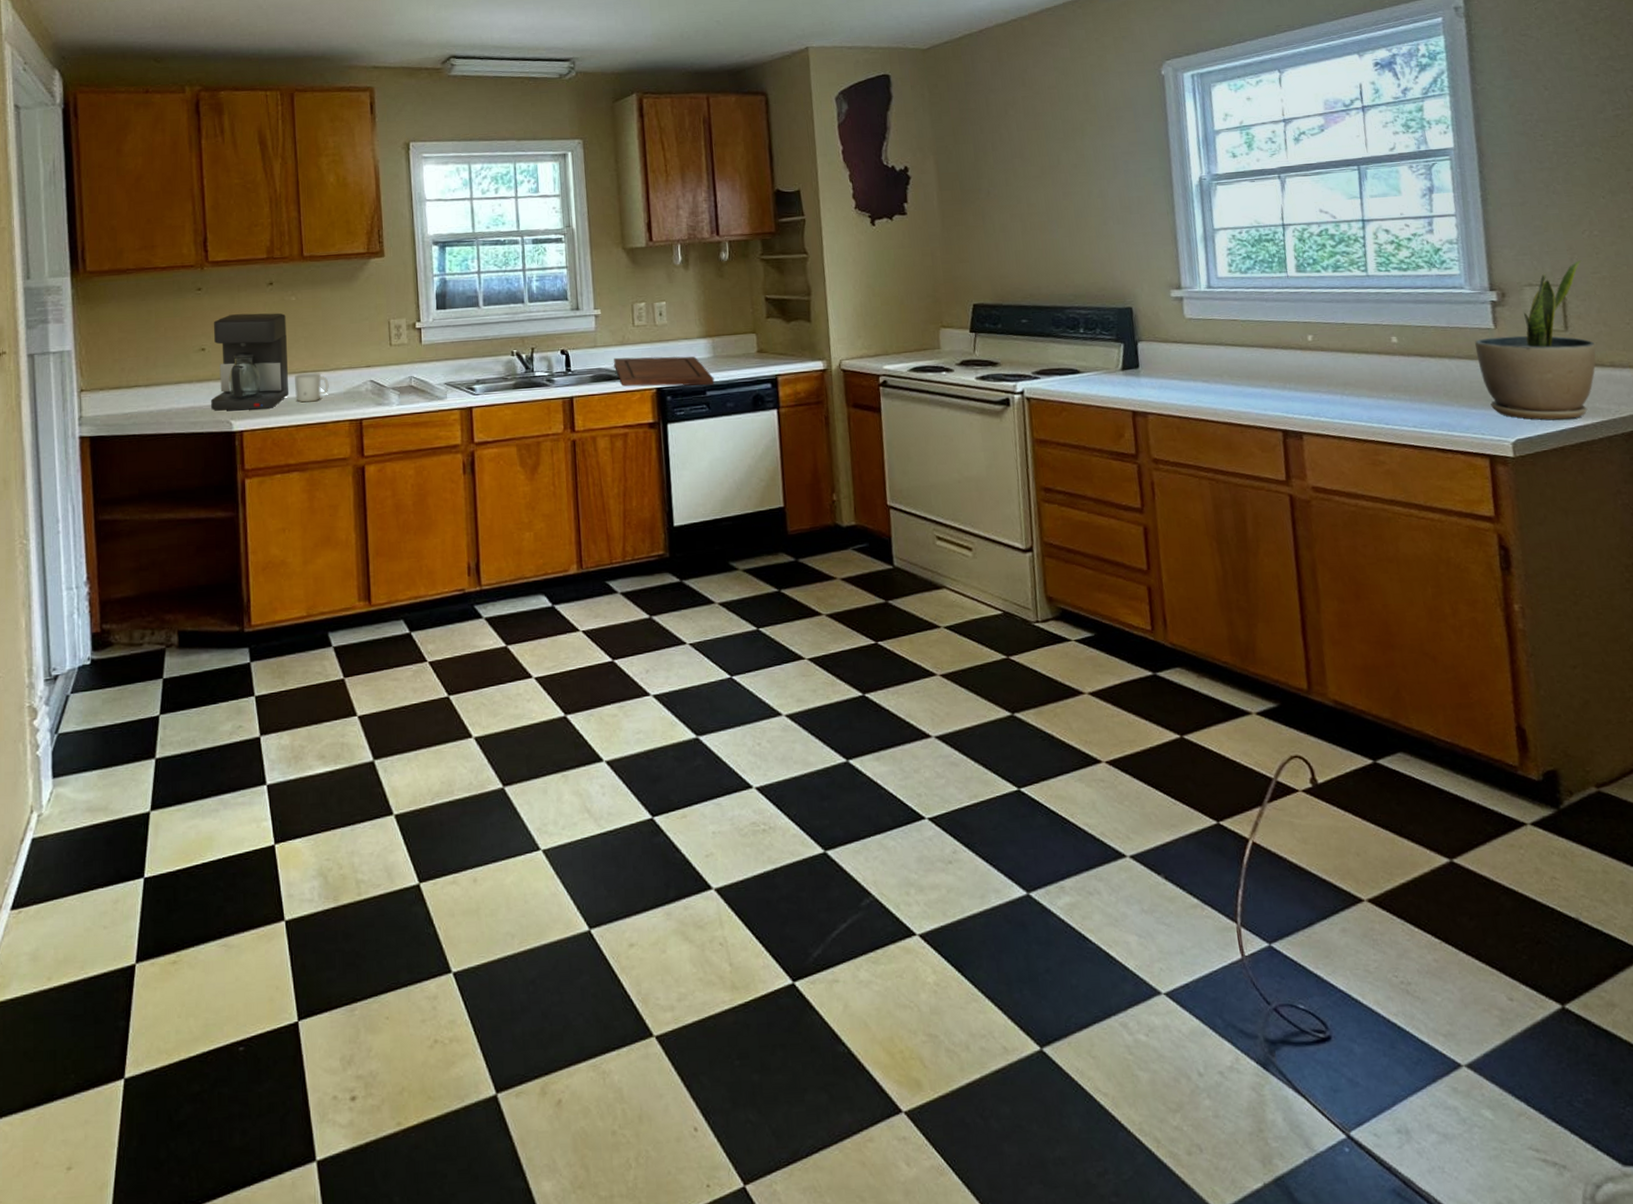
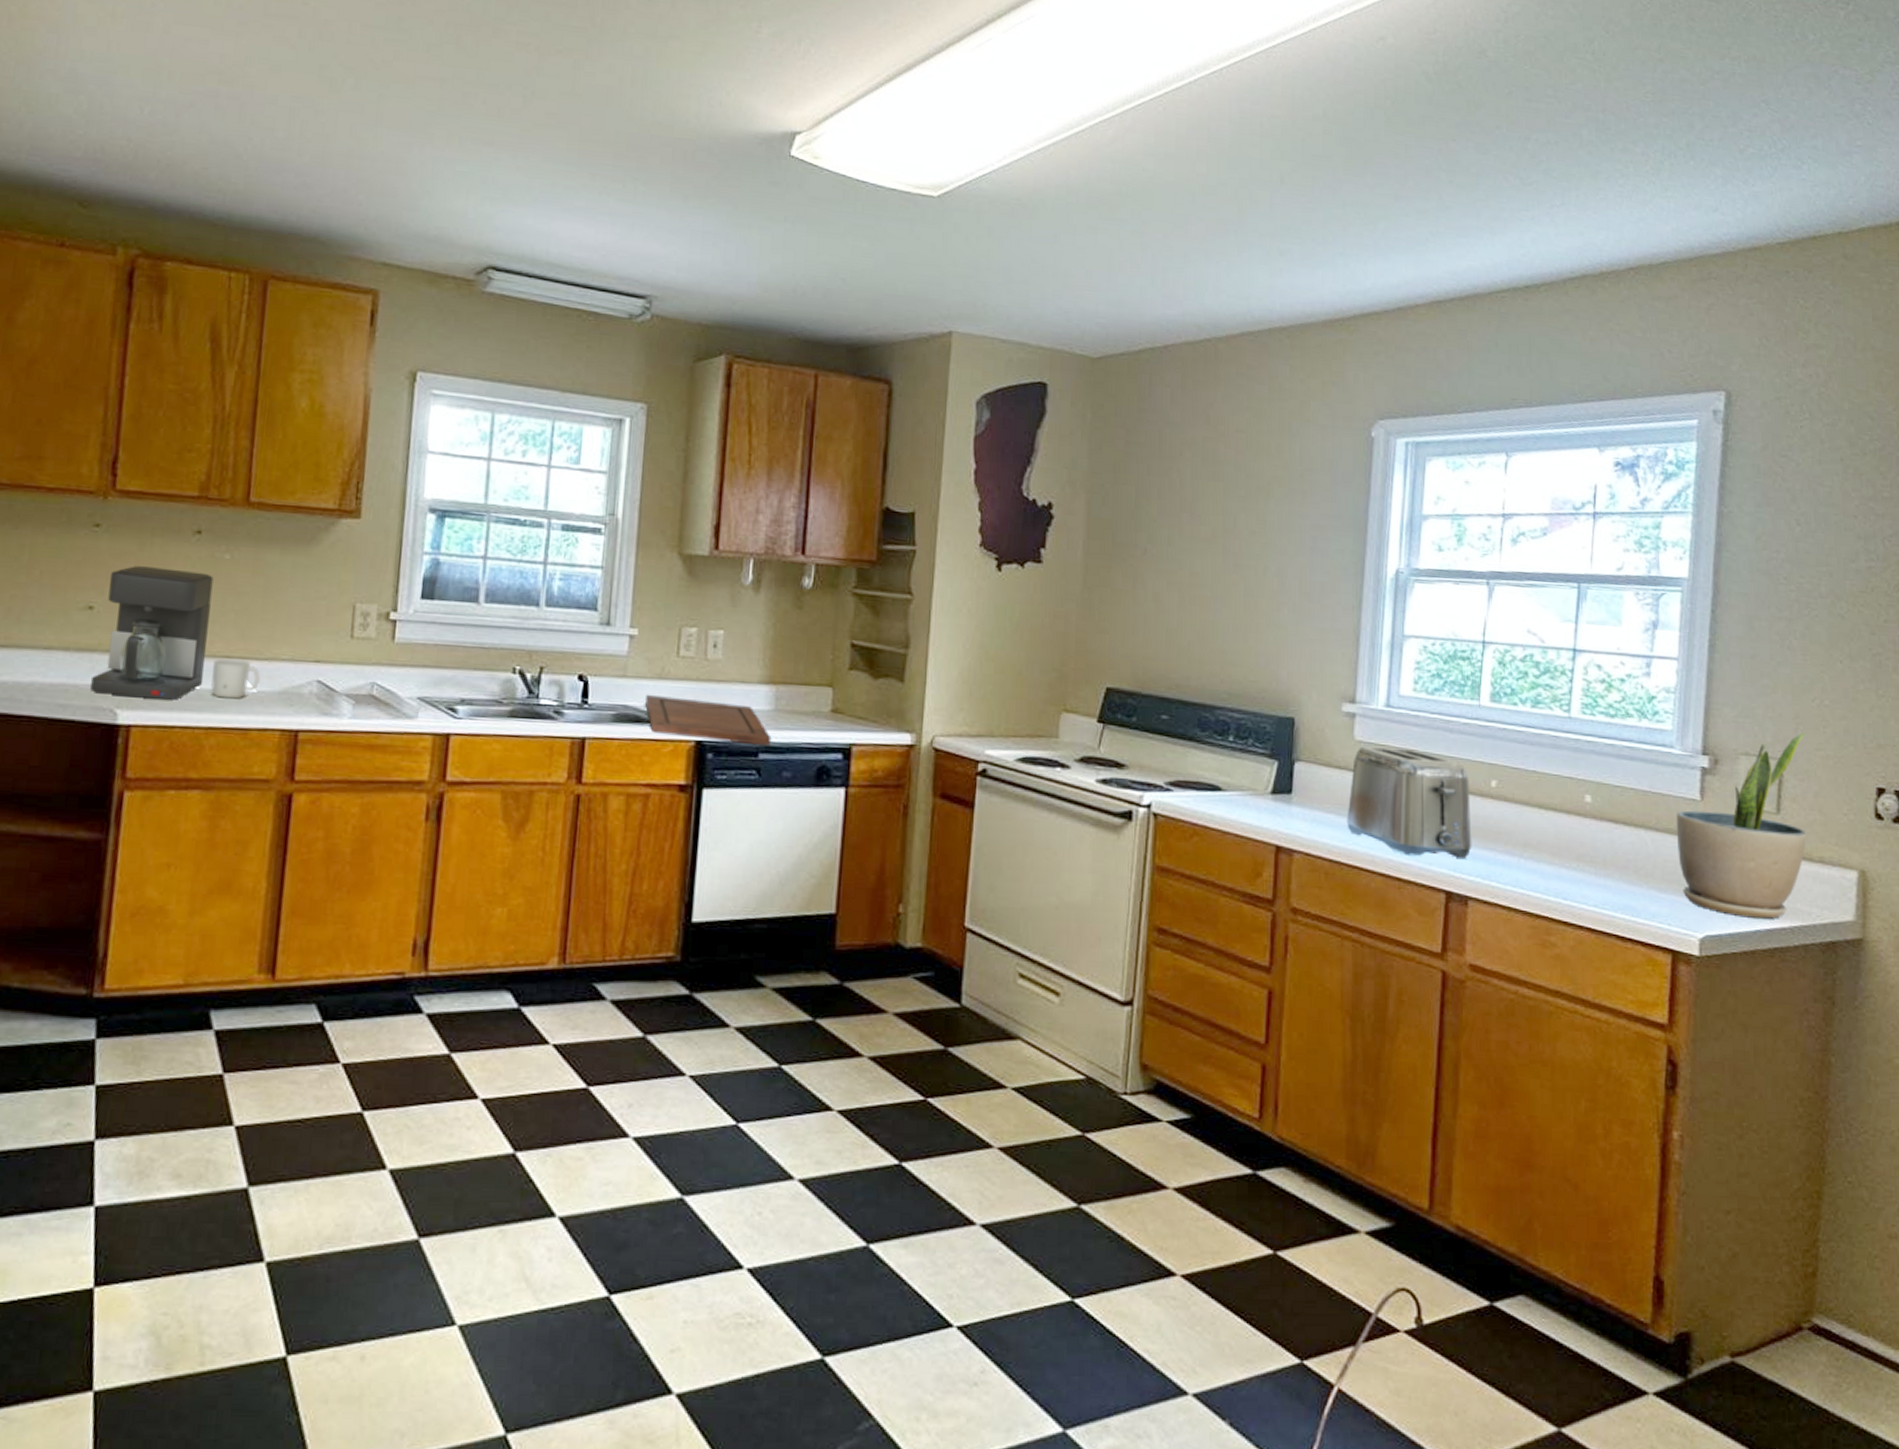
toaster: none [1187,319,1300,405] -> present [1347,746,1472,858]

